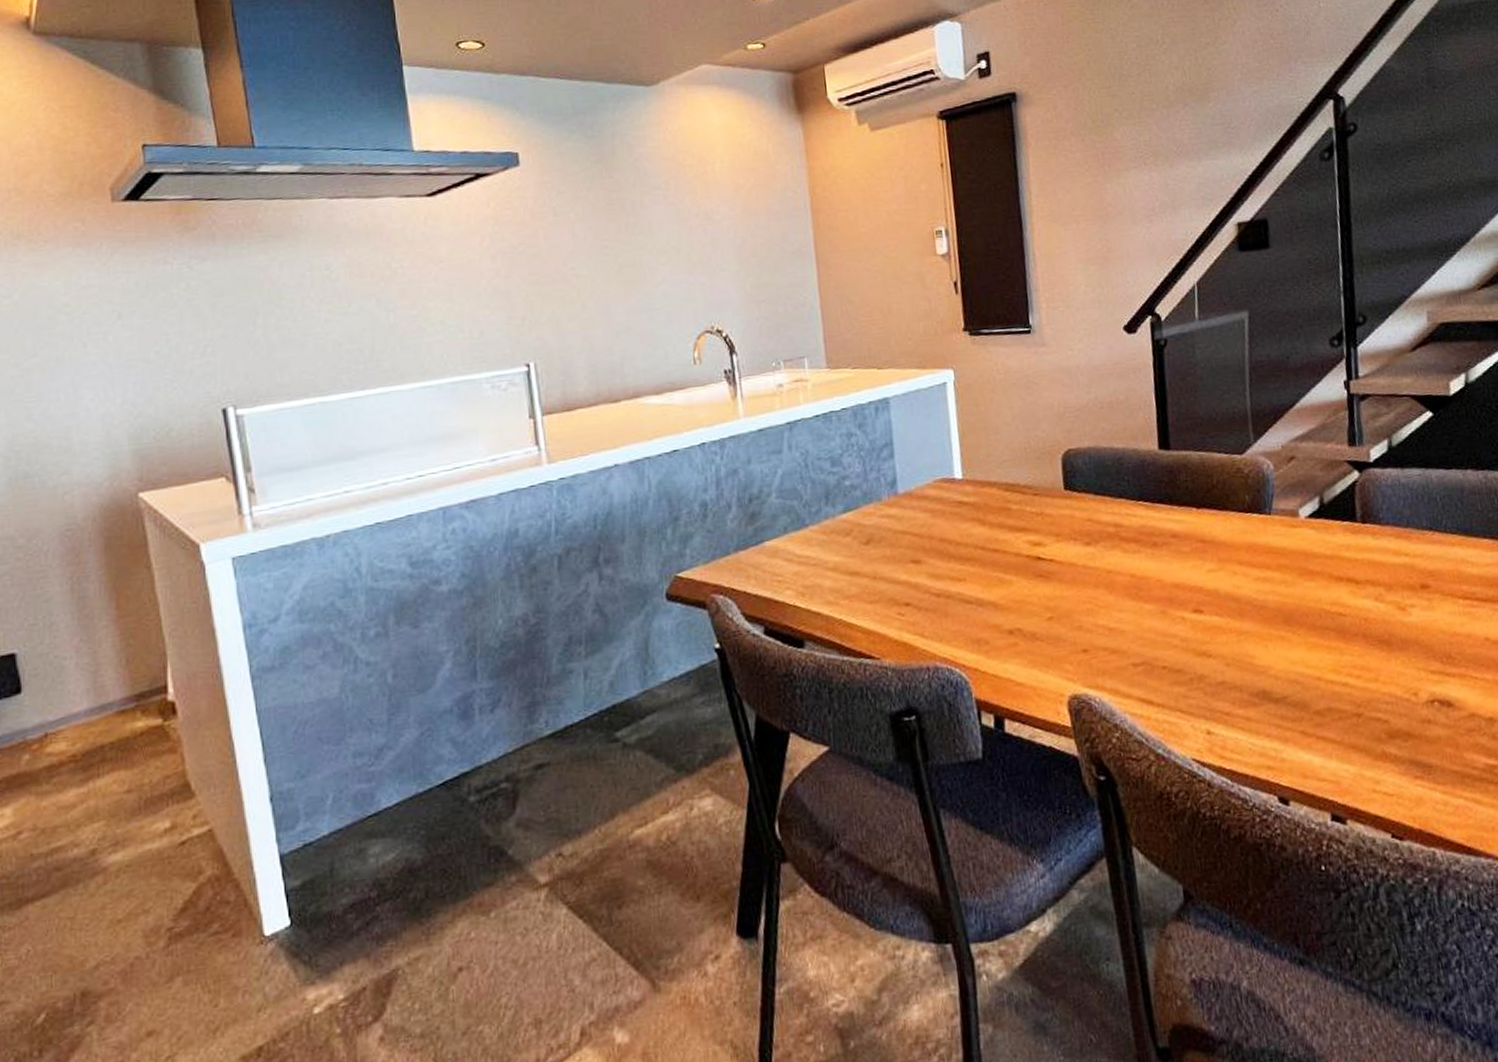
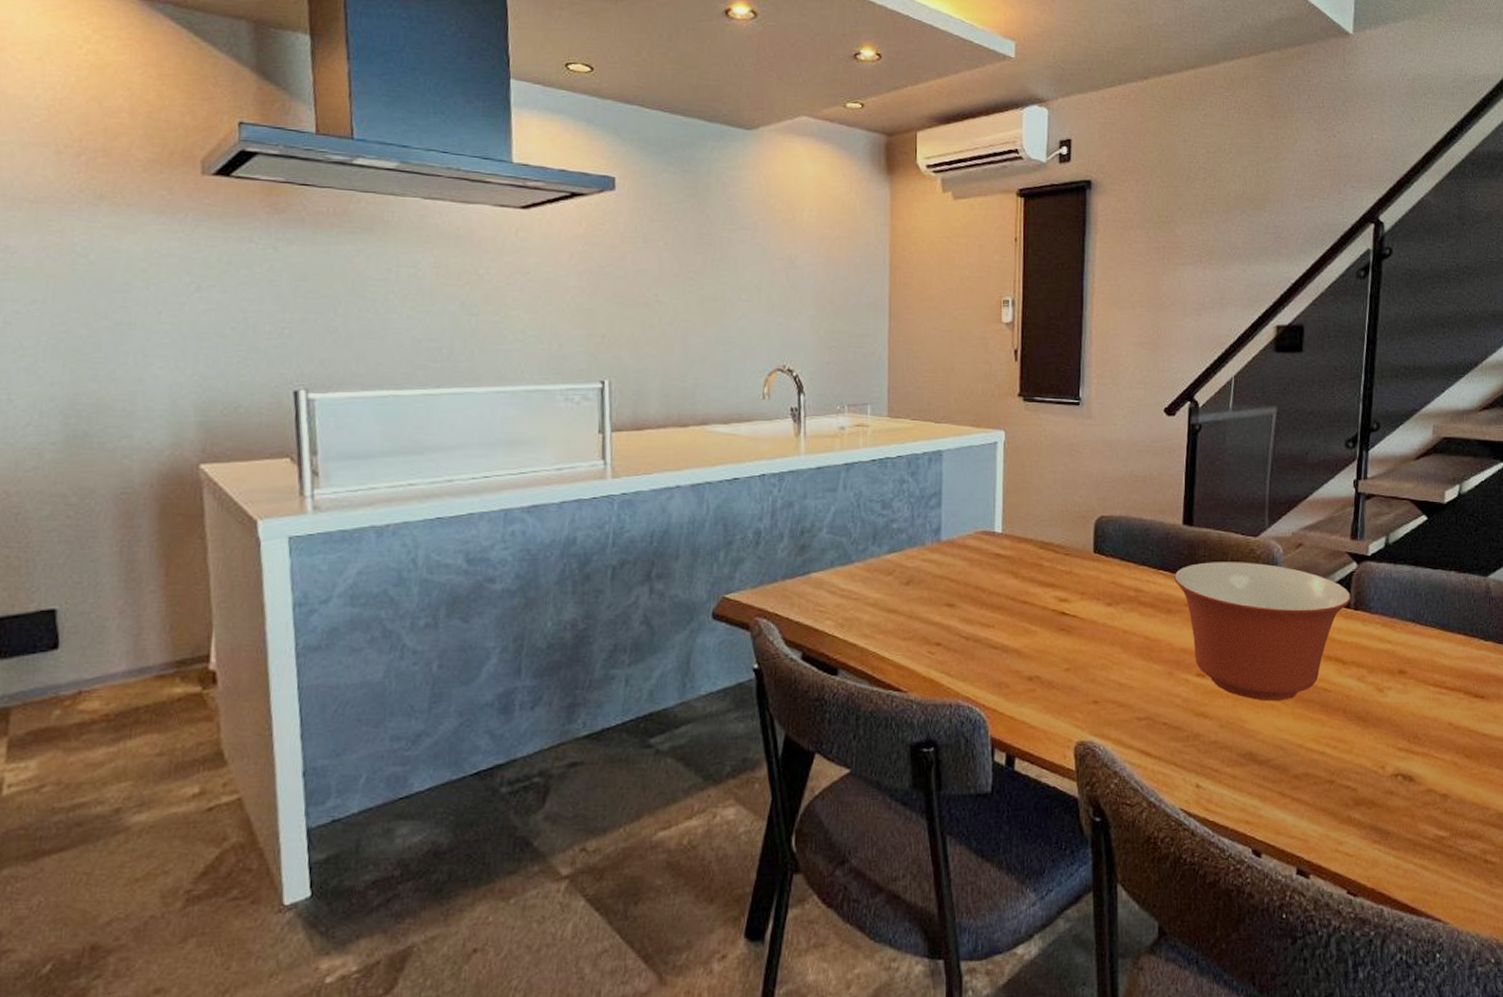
mixing bowl: none [1155,482,1357,633] -> present [1174,562,1351,701]

